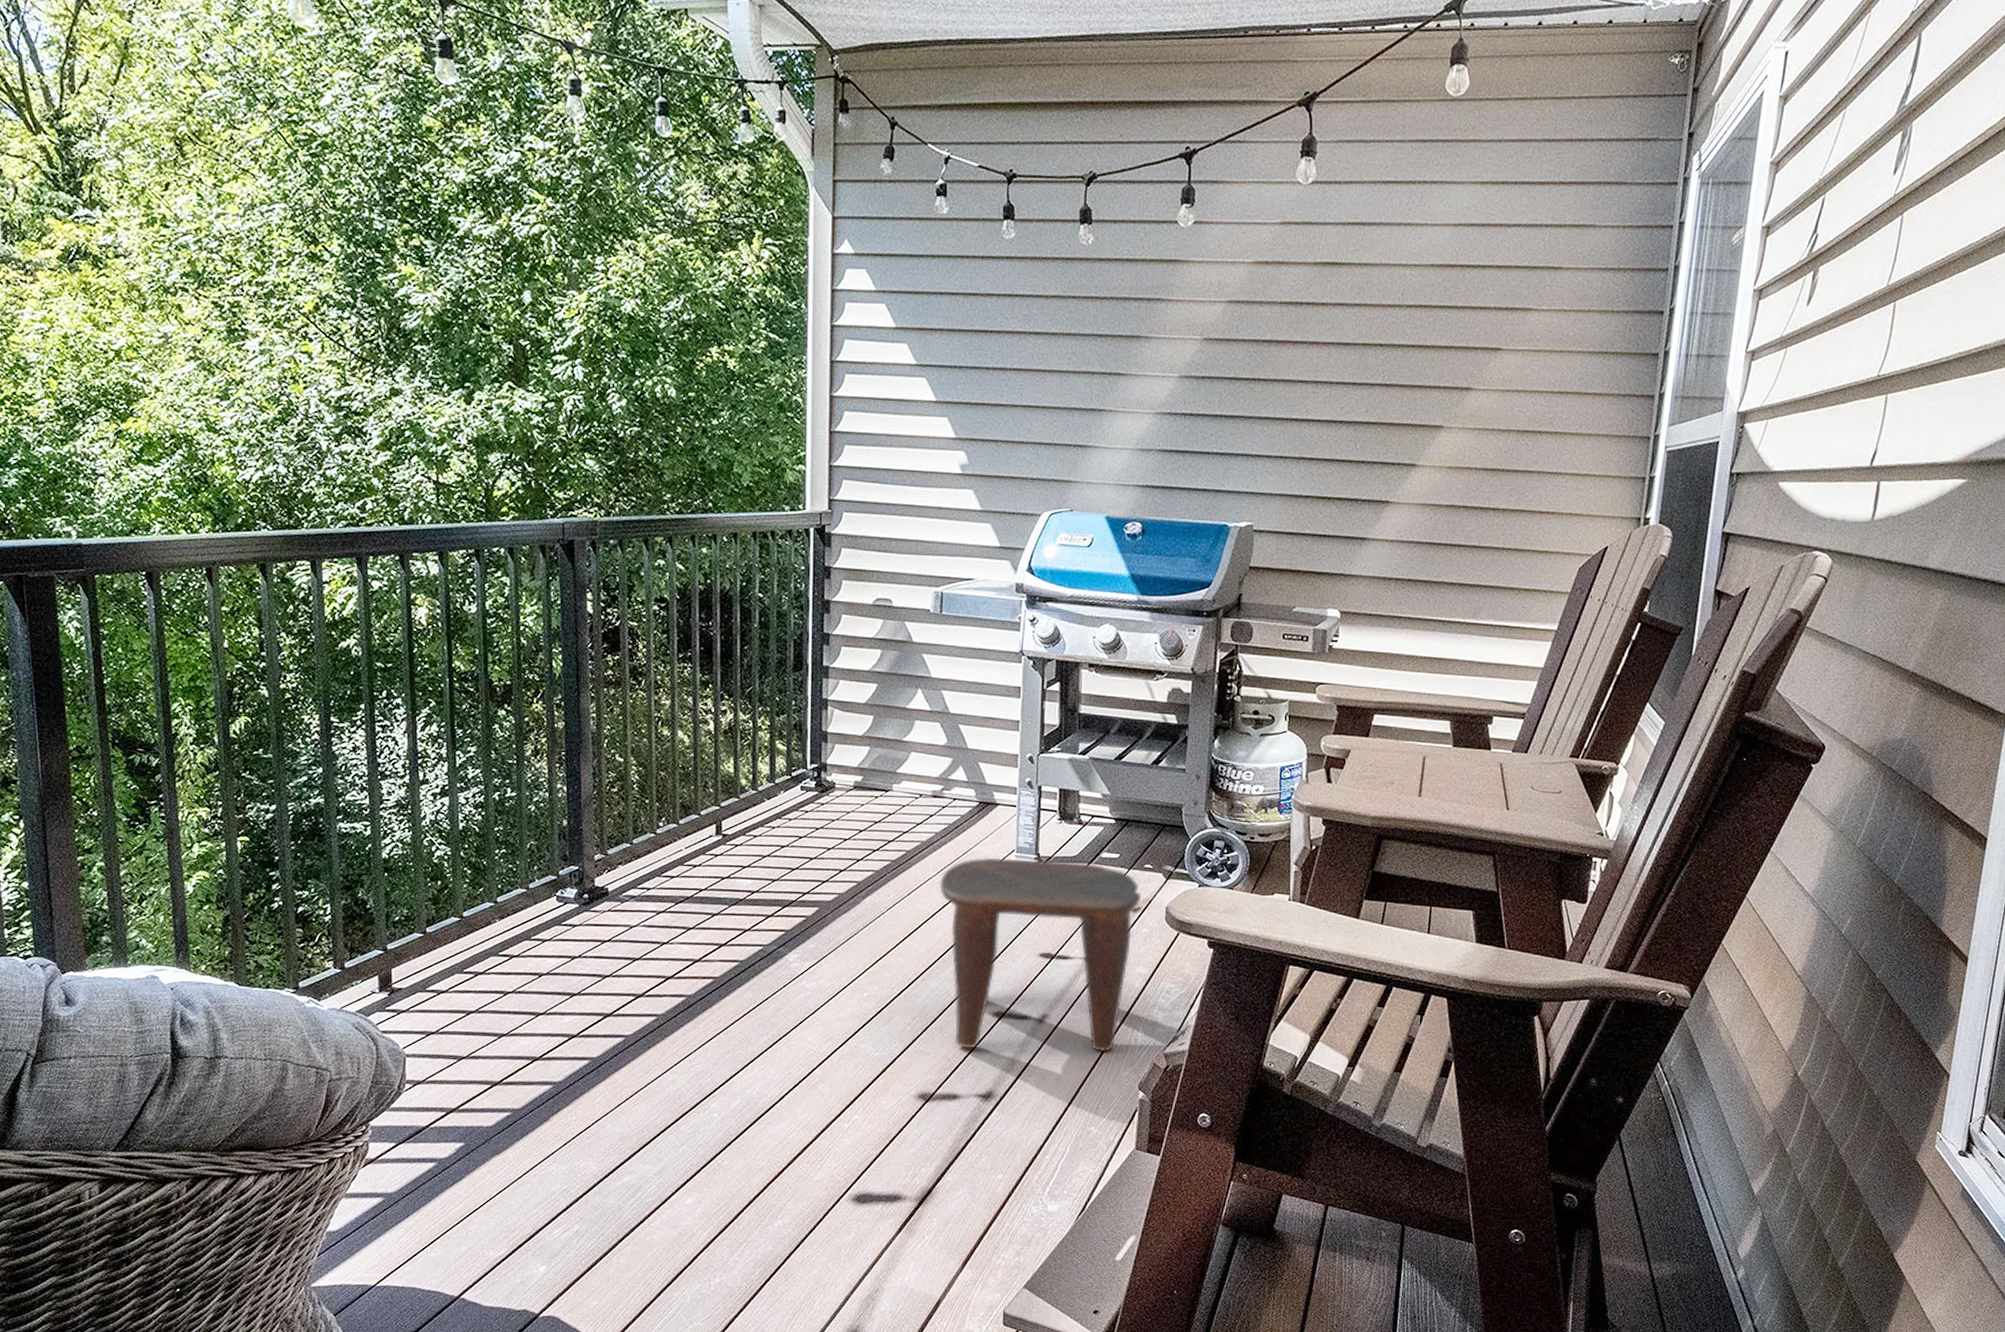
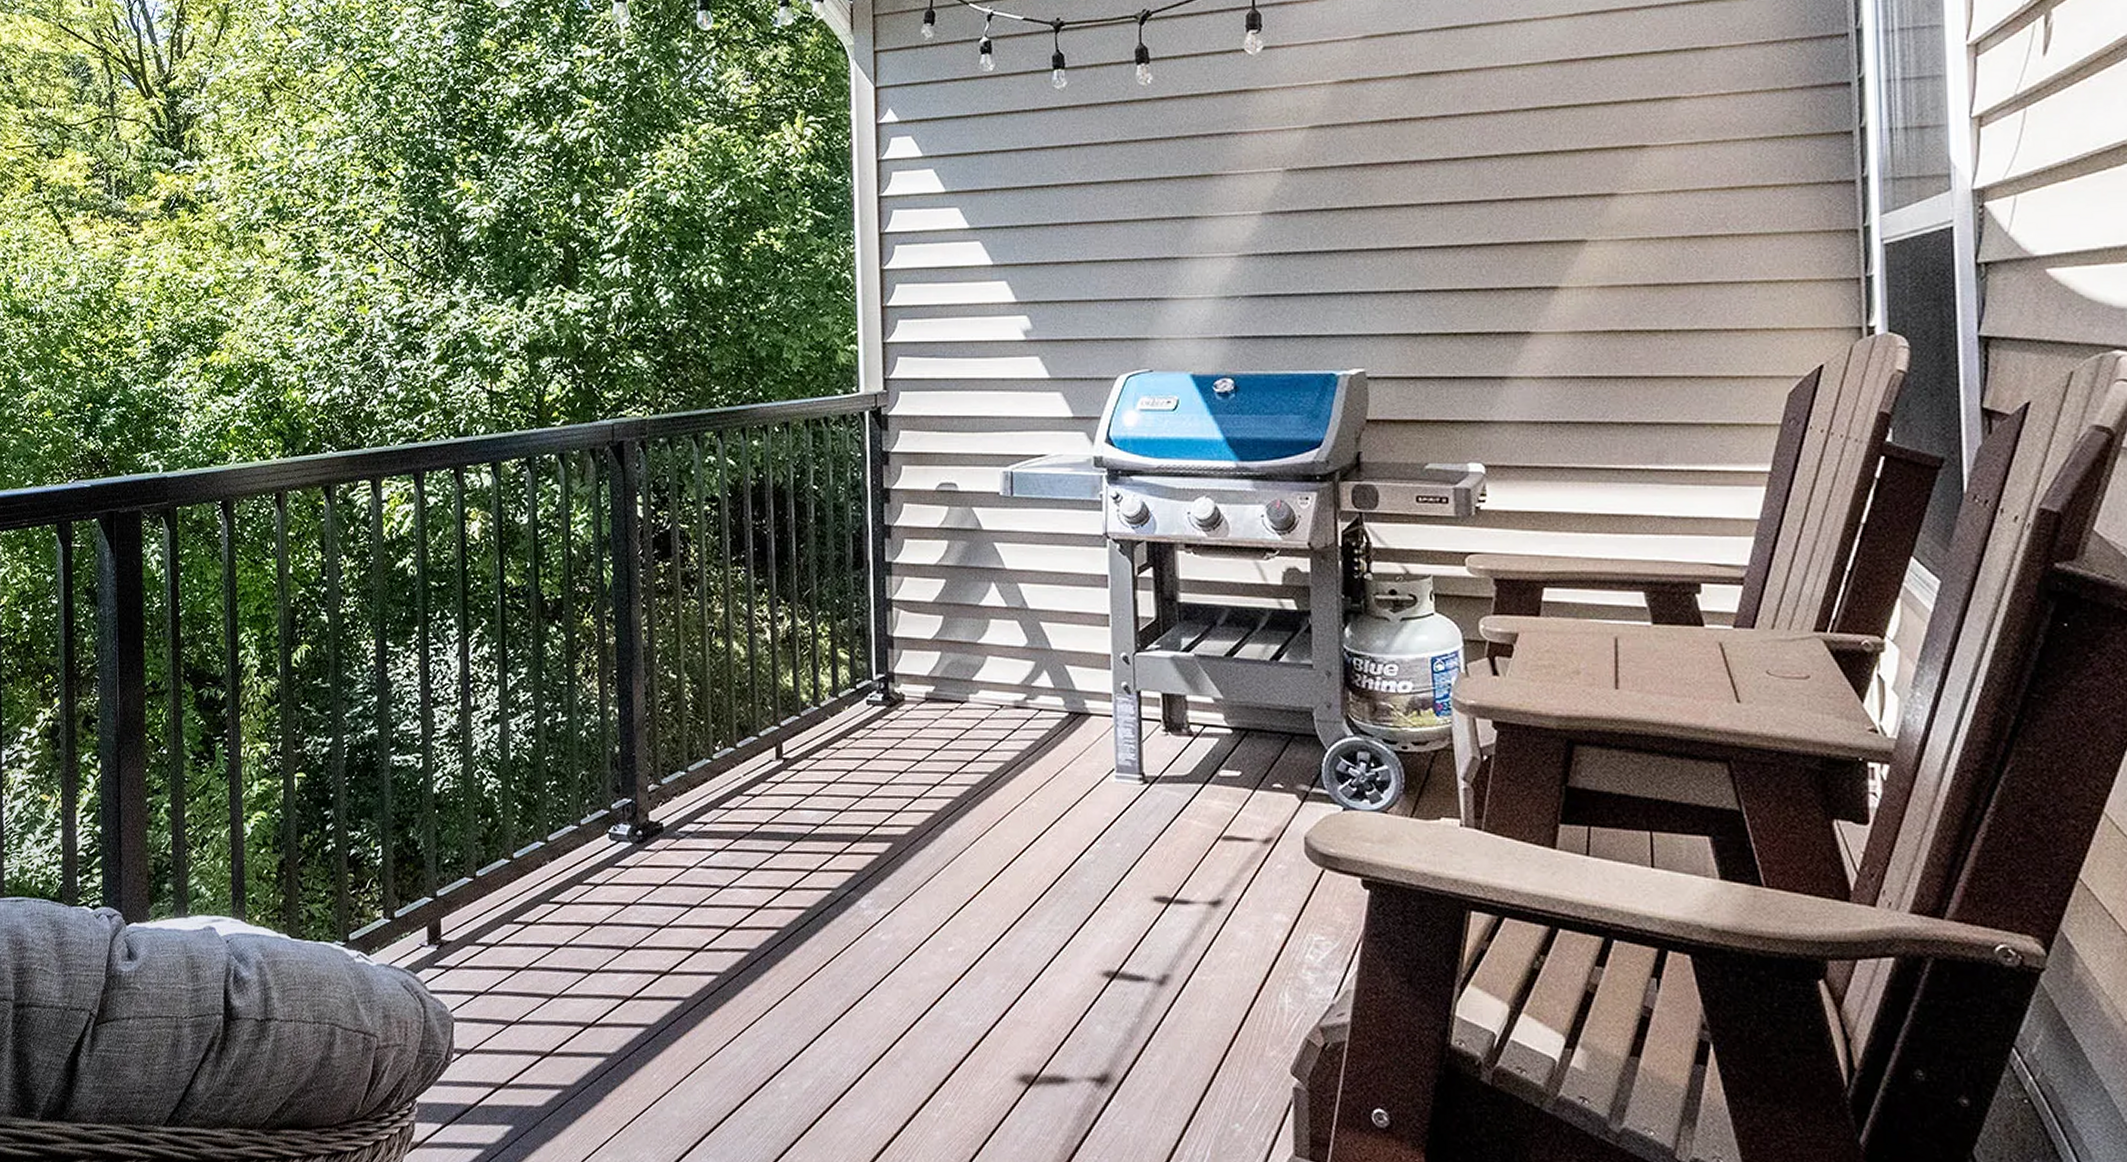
stool: present [939,857,1142,1052] -> none [1029,778,1273,1024]

